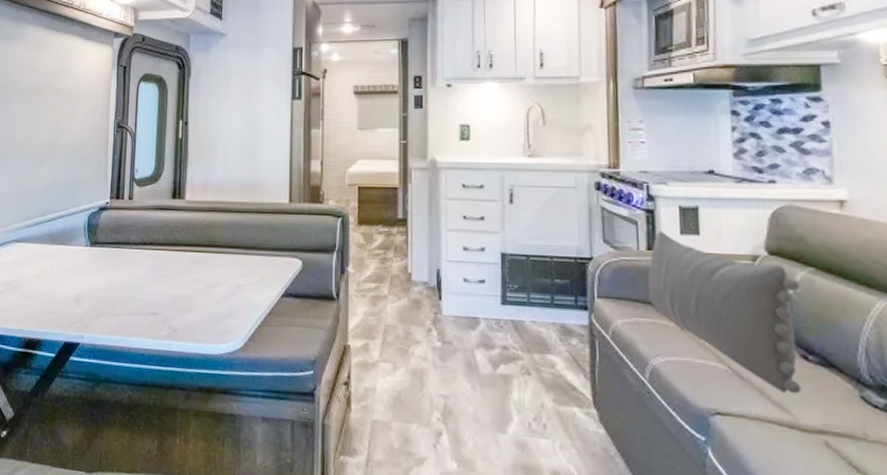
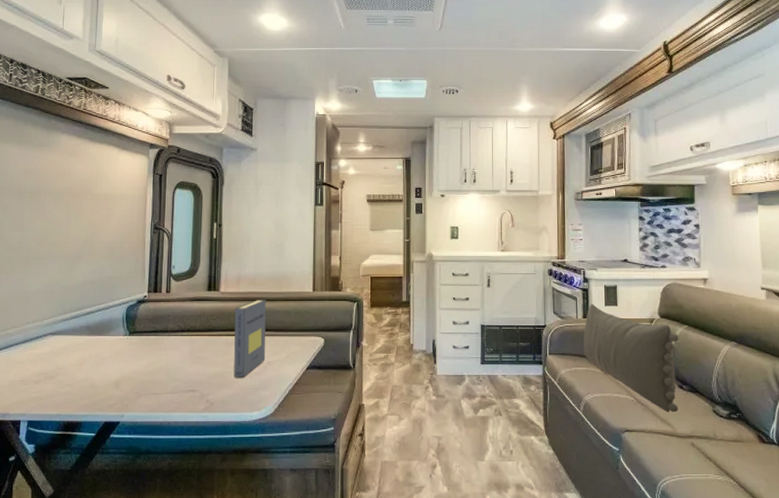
book: none [199,211,236,302] -> present [234,300,266,378]

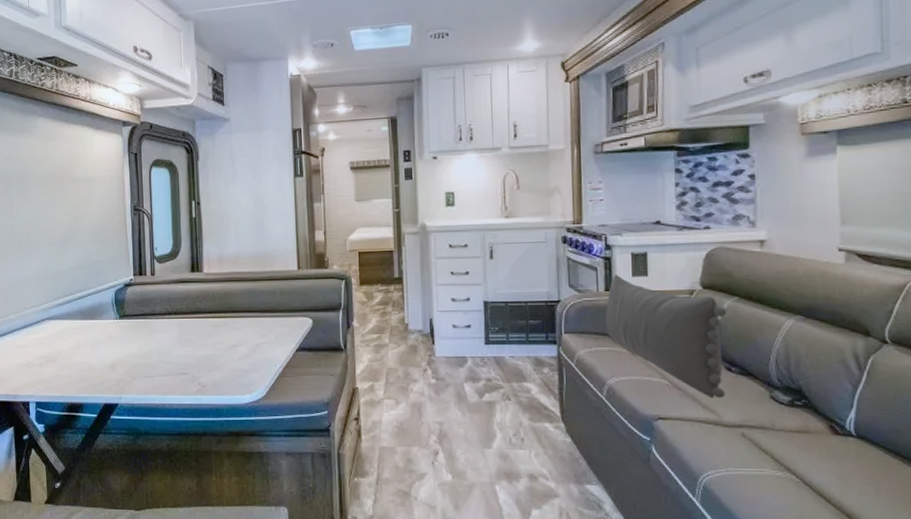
book: present [234,300,266,378] -> none [219,280,254,360]

